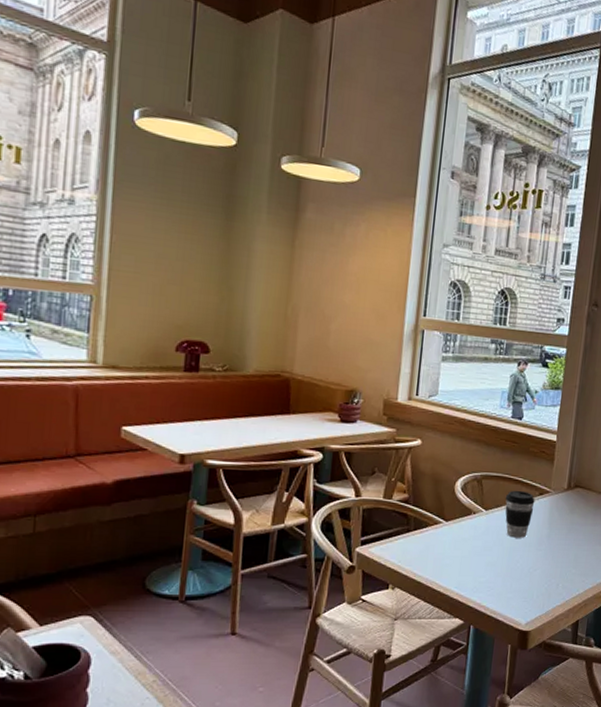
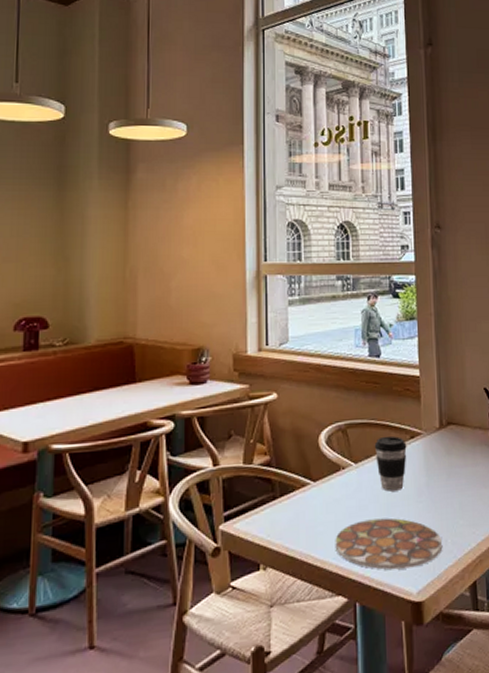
plate: none [458,559,555,603] -> present [335,517,443,570]

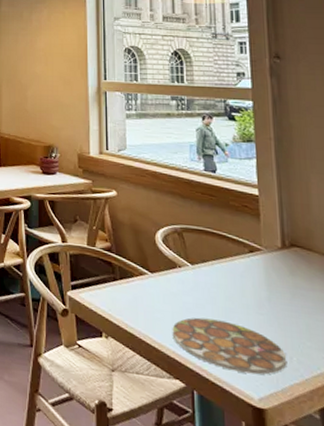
coffee cup: present [374,435,407,492] -> none [210,245,246,299]

